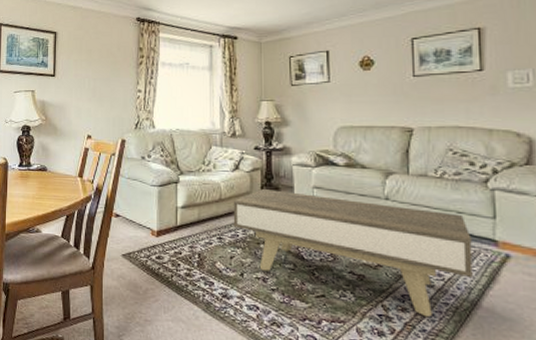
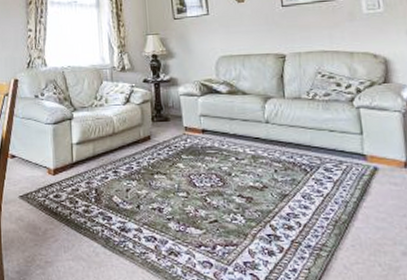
coffee table: present [233,188,473,318] -> none [126,119,348,233]

